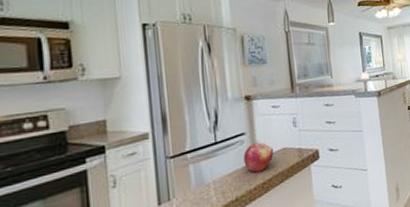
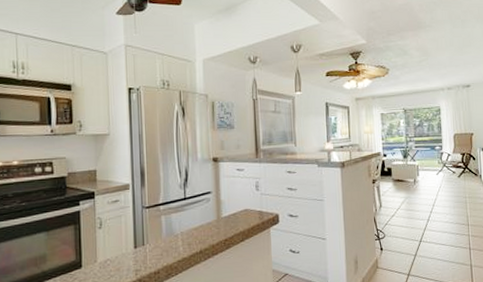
fruit: present [243,142,274,173] -> none [208,202,236,229]

